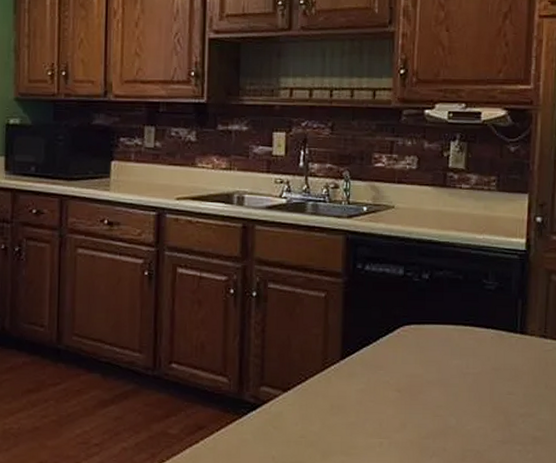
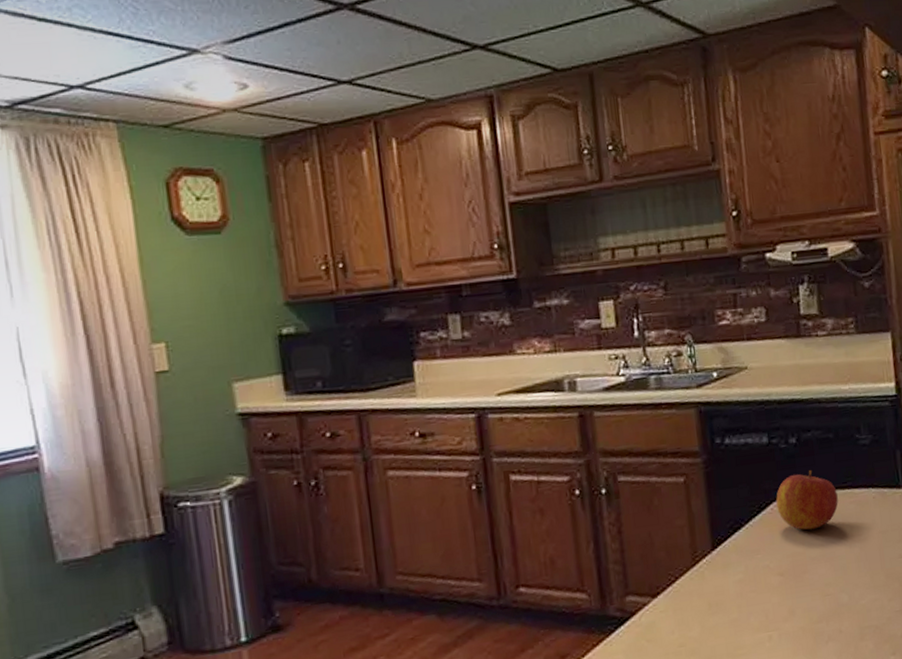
apple: none [403,305,459,357] -> present [776,470,838,530]

